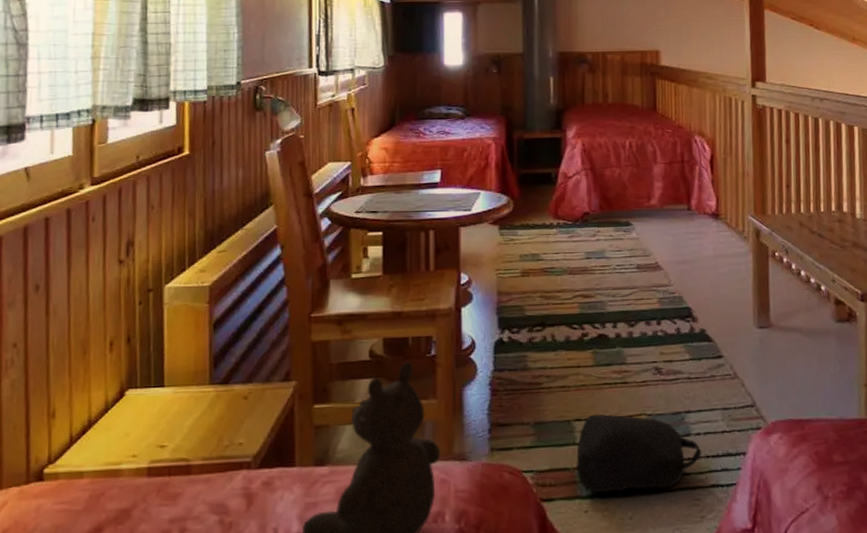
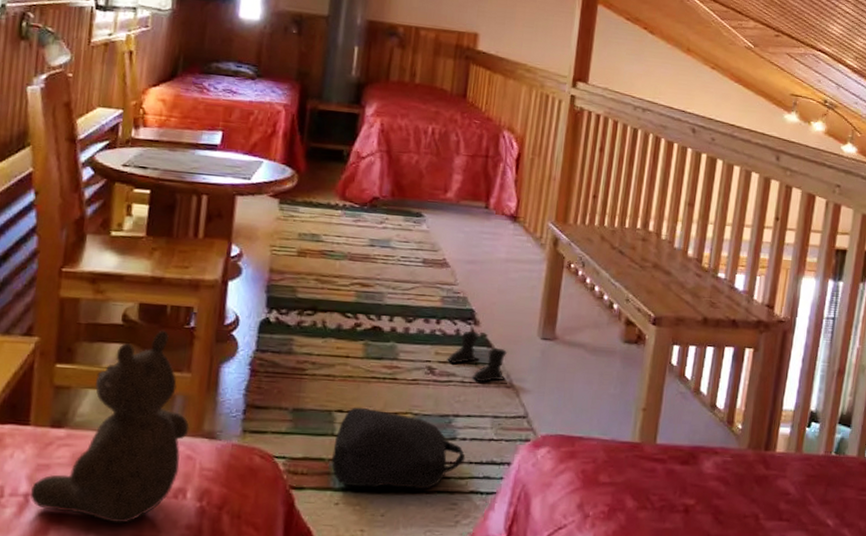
boots: none [671,328,729,377] -> present [446,331,508,383]

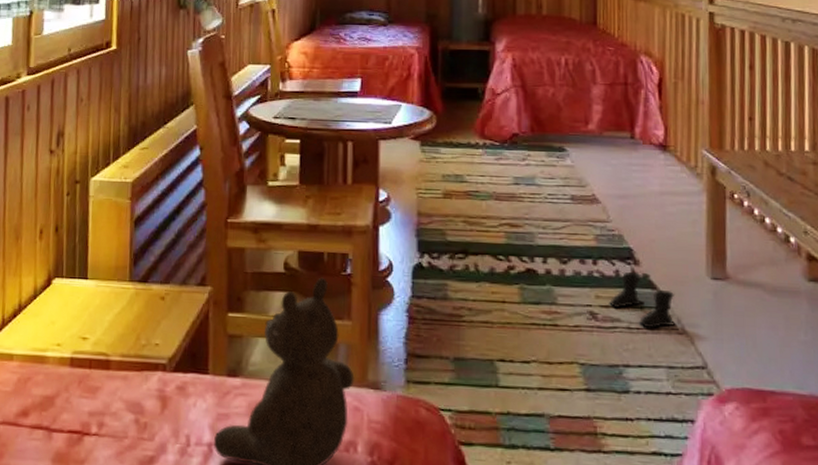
backpack: present [332,407,466,489] -> none [499,356,642,448]

